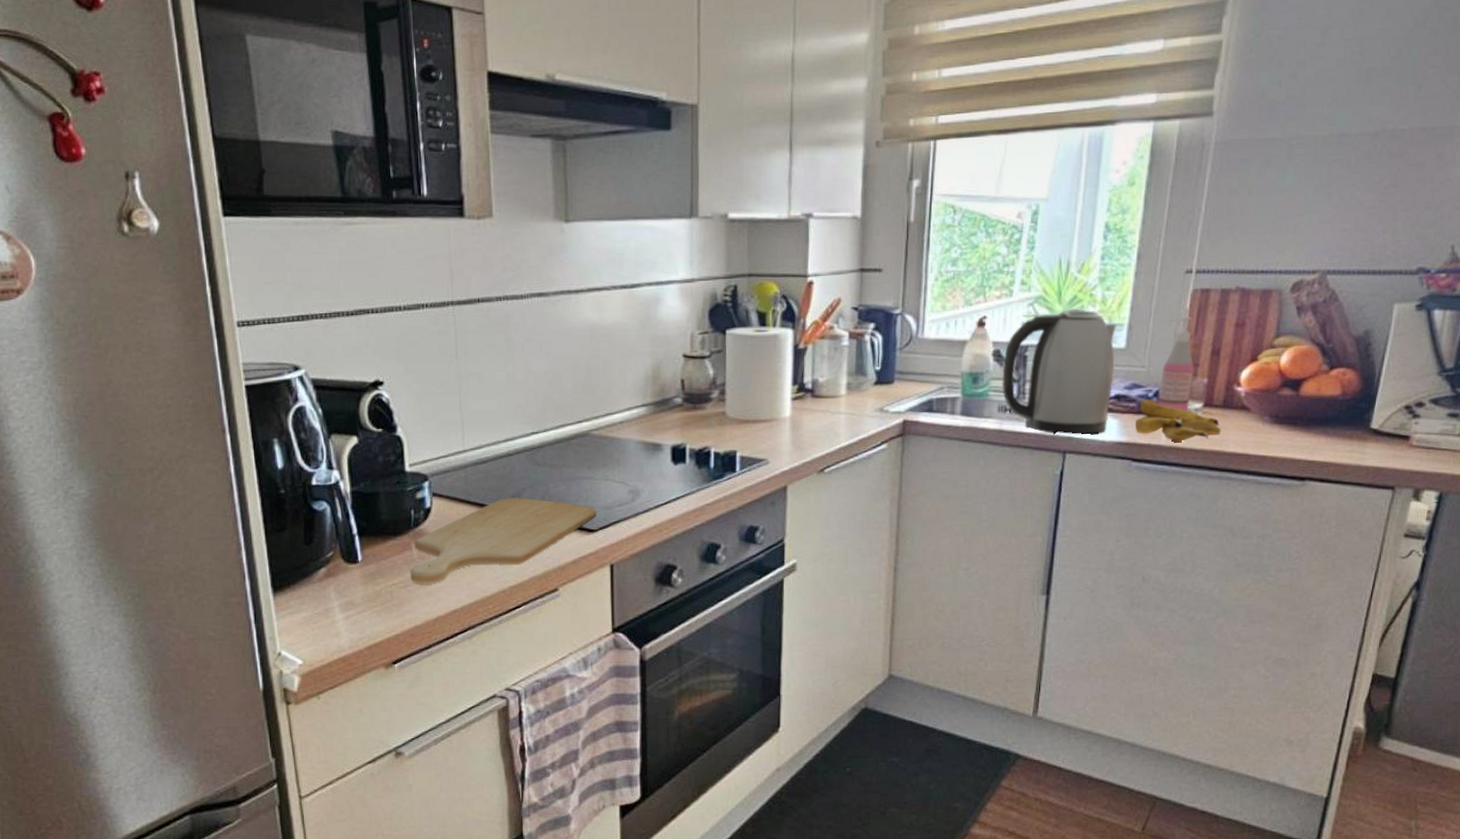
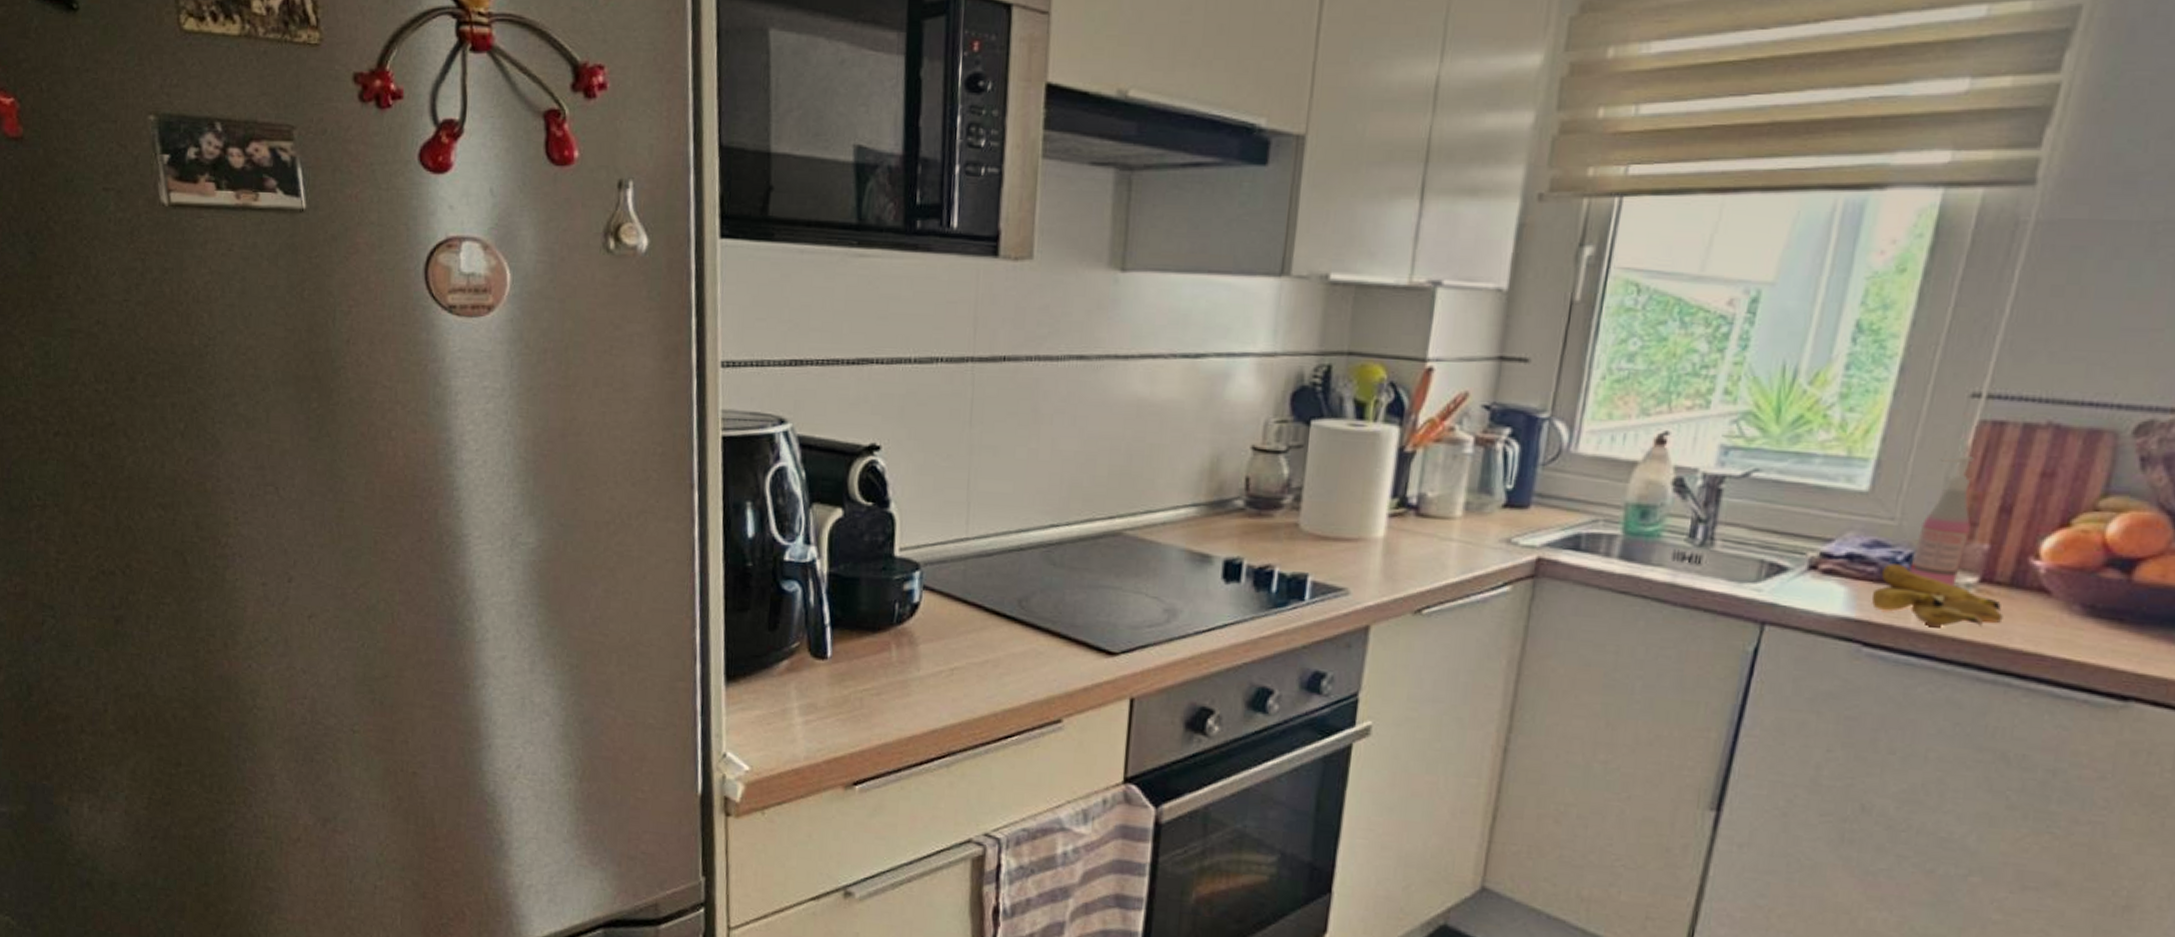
chopping board: present [410,498,597,585] -> none [885,601,1121,696]
kettle: present [1001,308,1116,435] -> none [1680,431,1858,603]

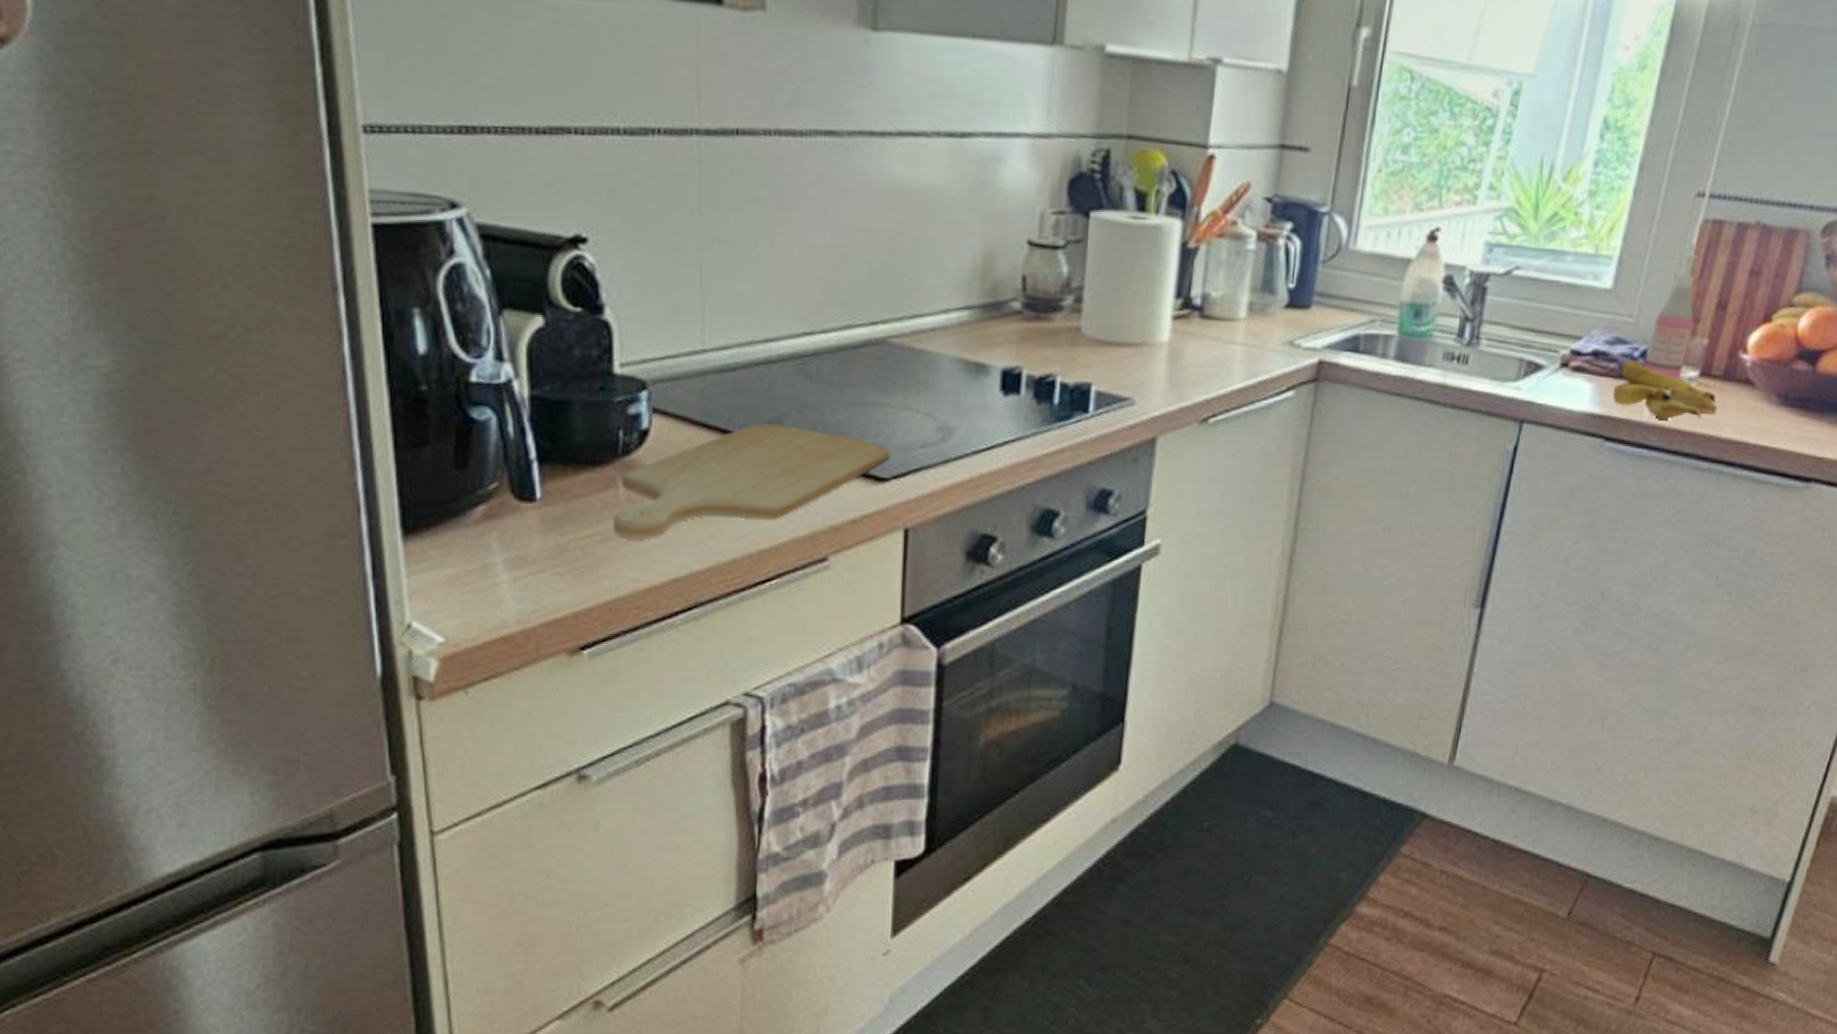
chopping board: none [885,601,1121,696] -> present [613,424,890,540]

